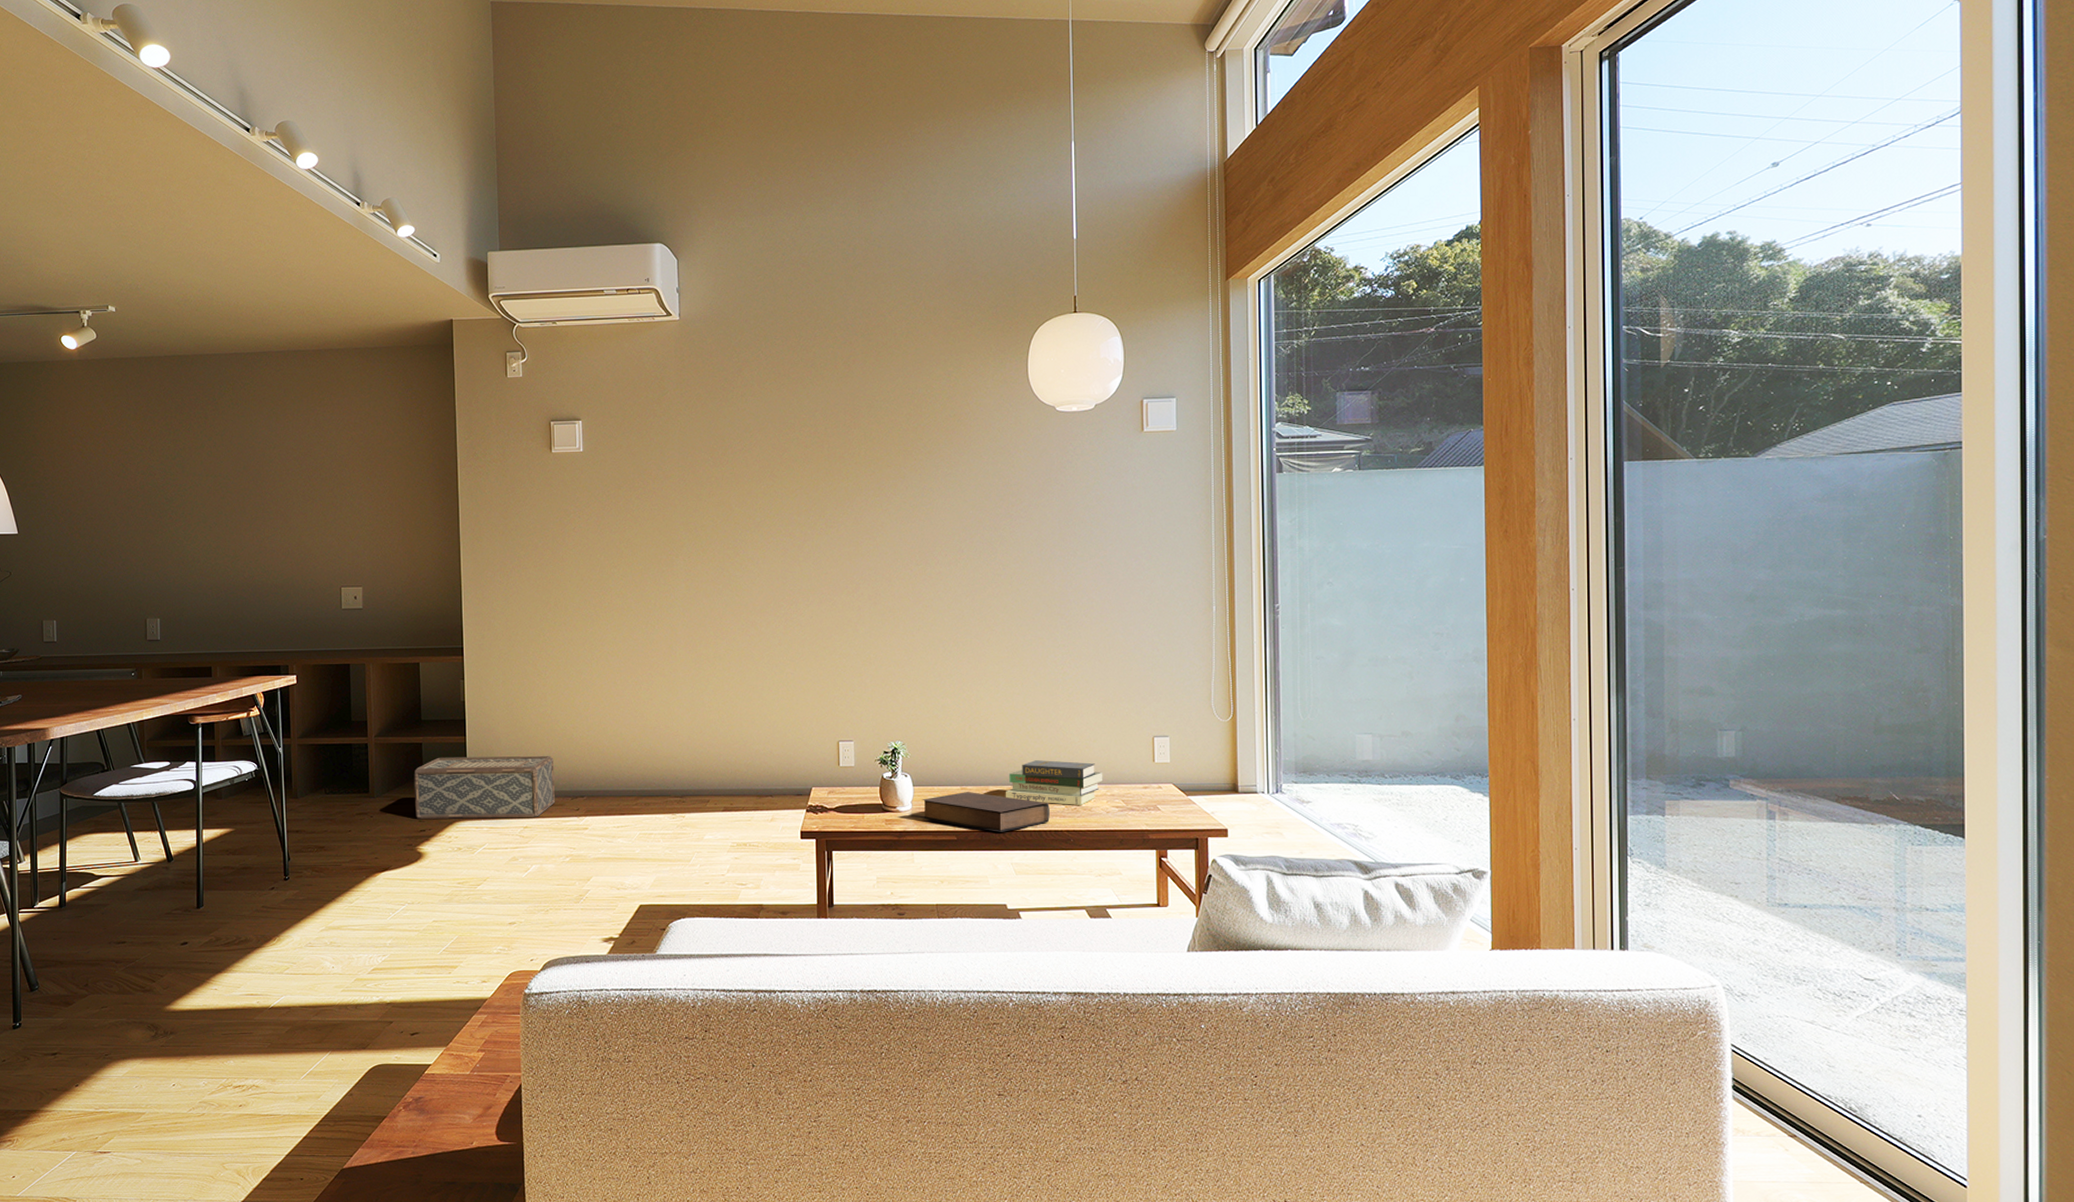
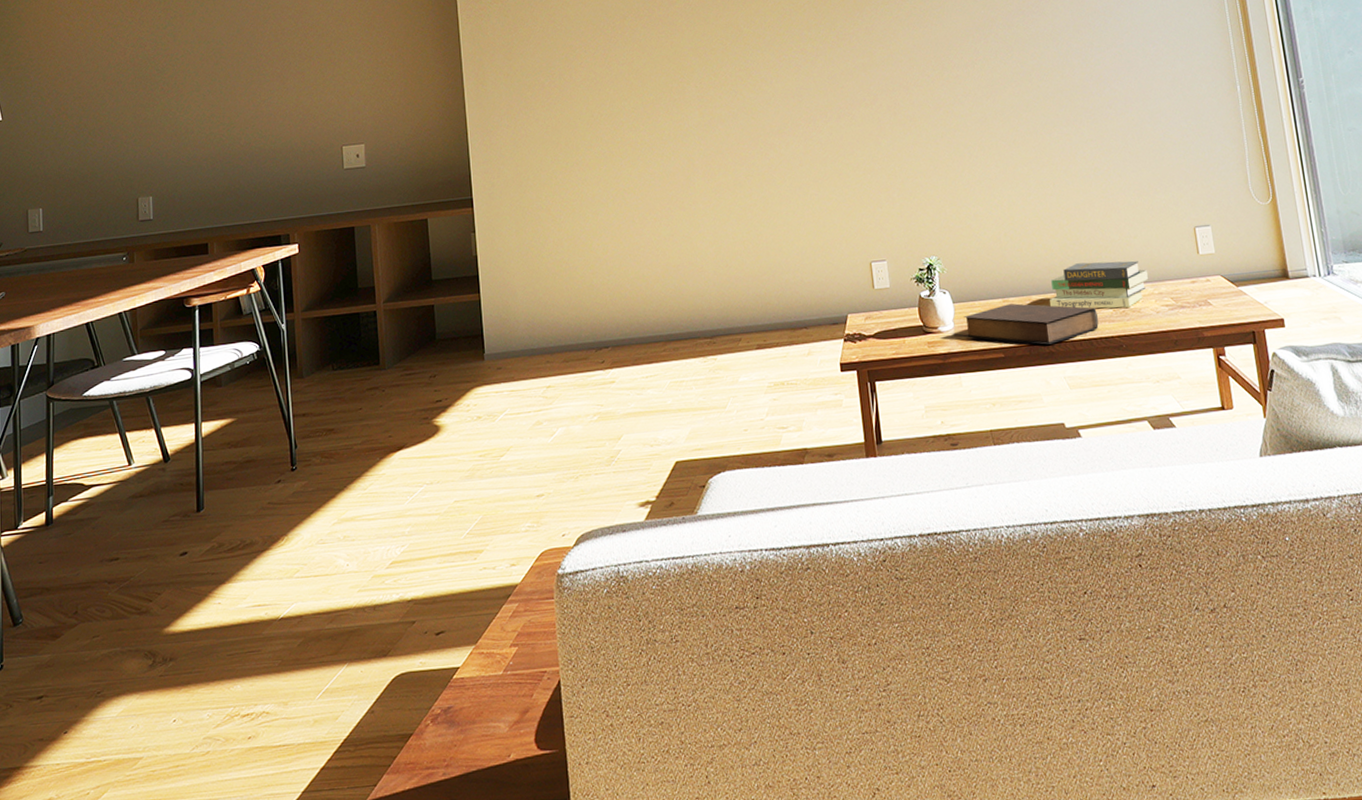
woven basket: present [413,755,556,819] -> none [426,305,579,389]

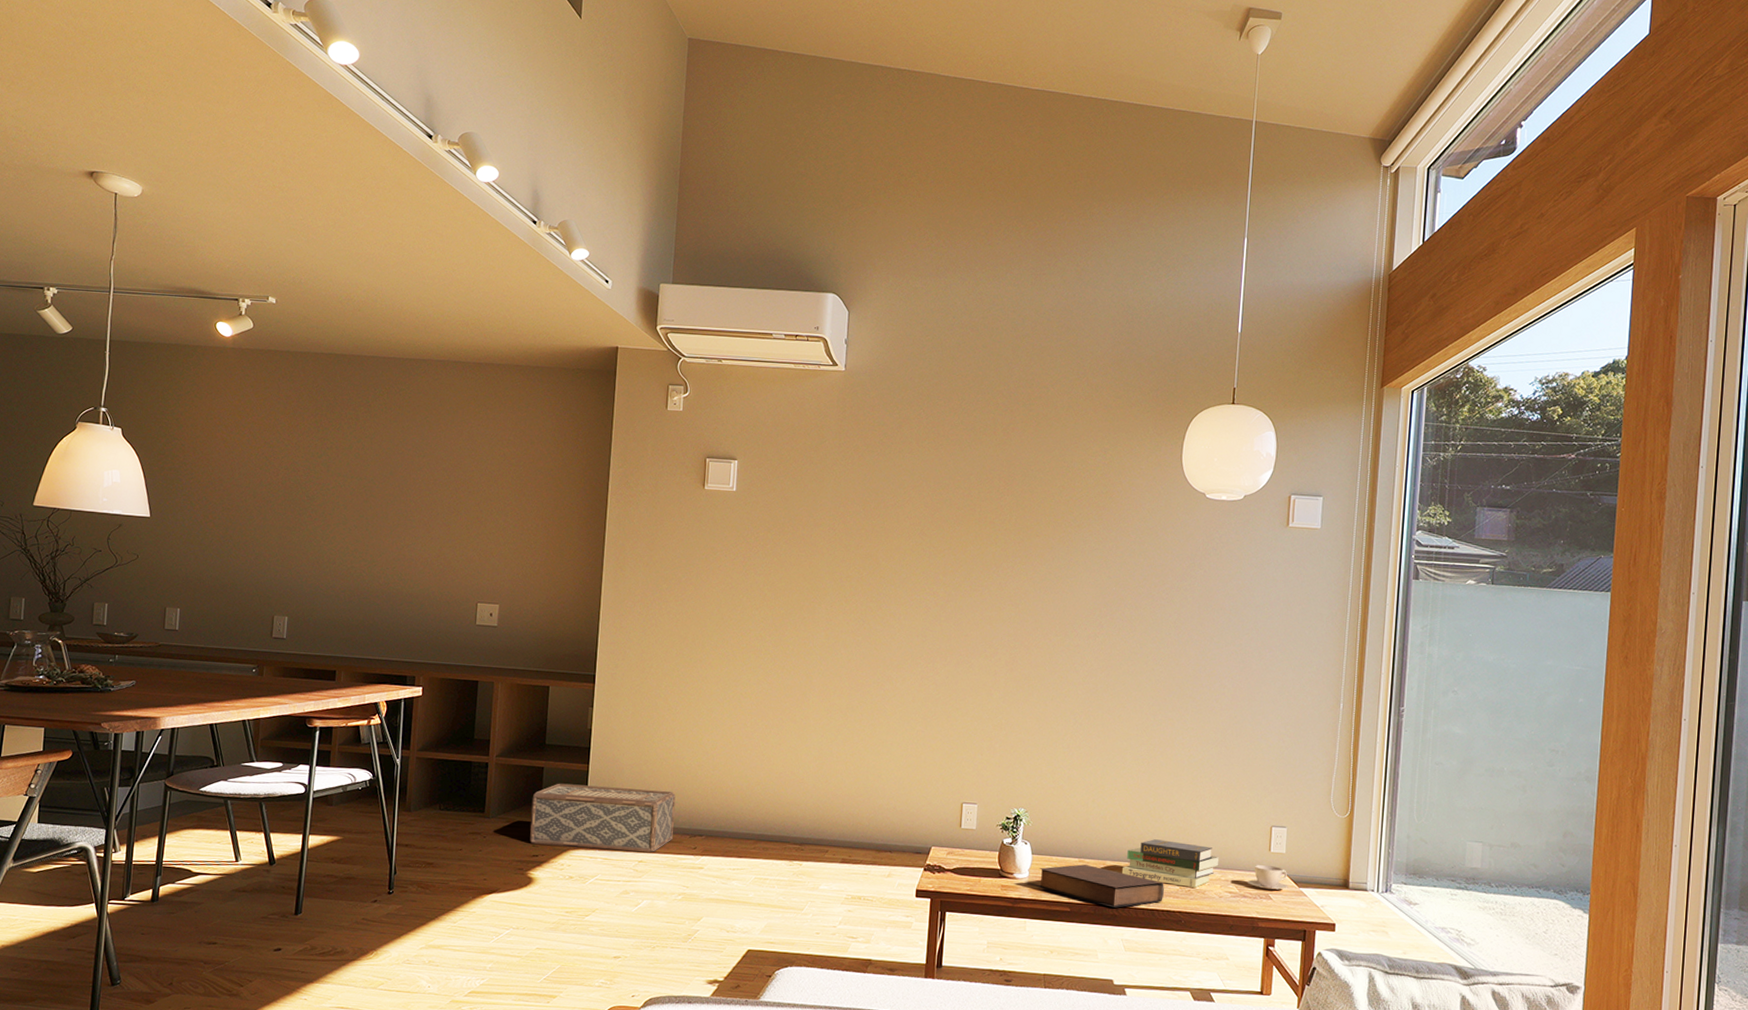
woven basket: none [426,305,579,389] -> present [529,783,676,853]
teacup: none [1182,268,1226,296] -> present [1247,865,1288,890]

